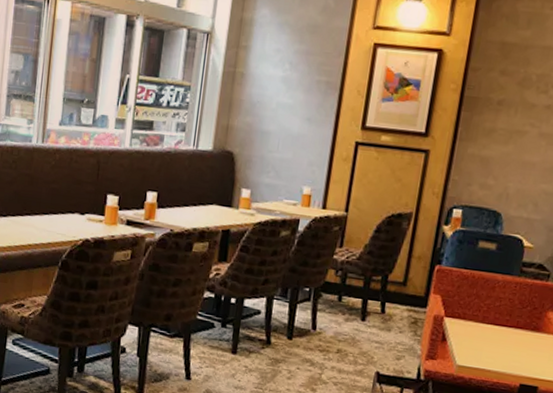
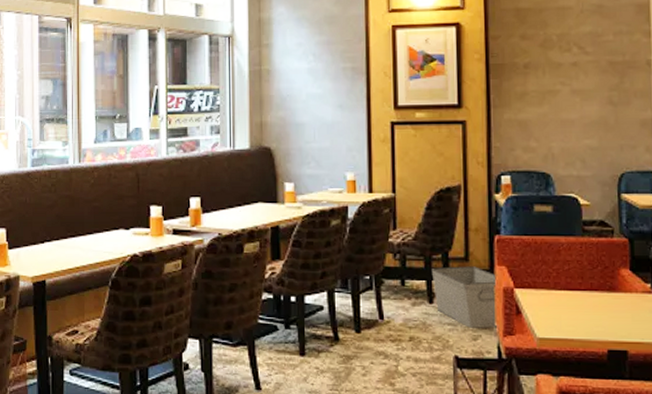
storage bin: none [367,288,431,351] -> present [431,266,498,328]

